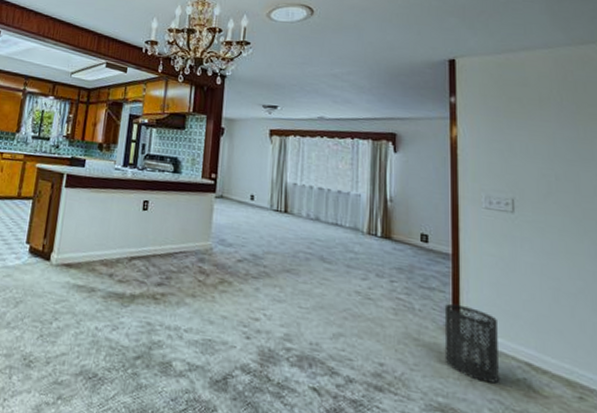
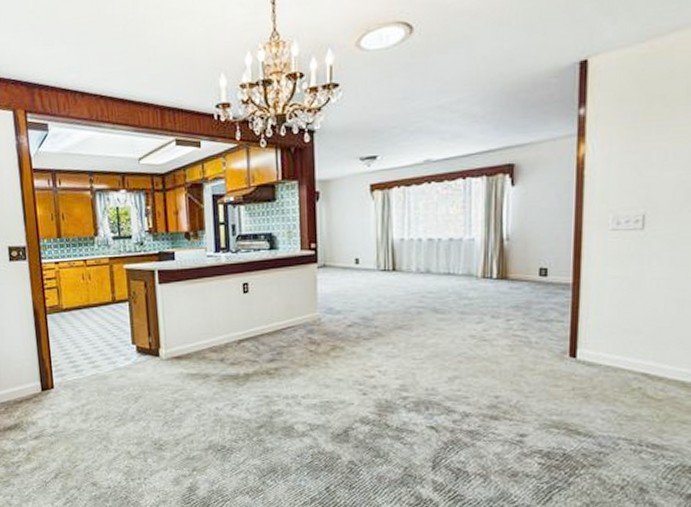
trash can: present [444,303,501,384] -> none [560,331,616,397]

